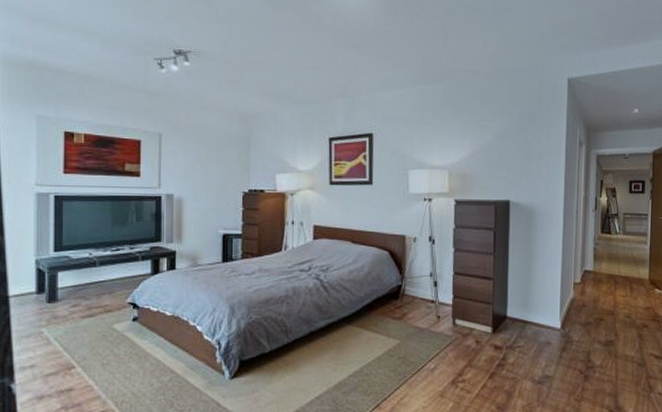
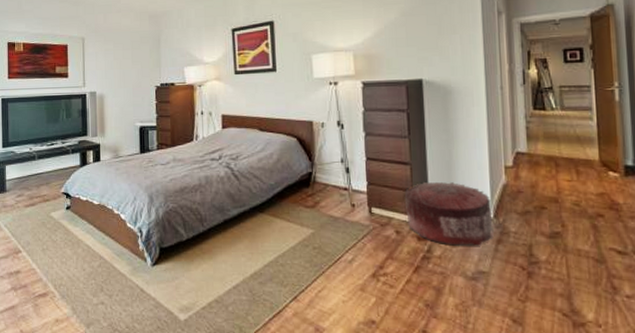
pouf: none [486,295,560,354] -> present [404,181,494,246]

